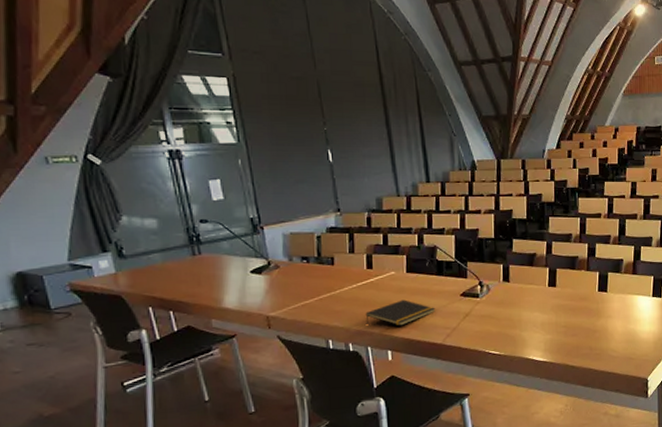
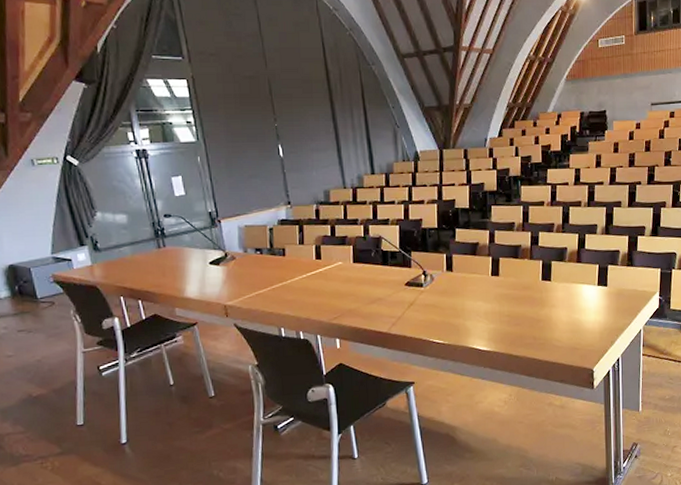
notepad: present [365,299,436,326] -> none [315,289,381,315]

